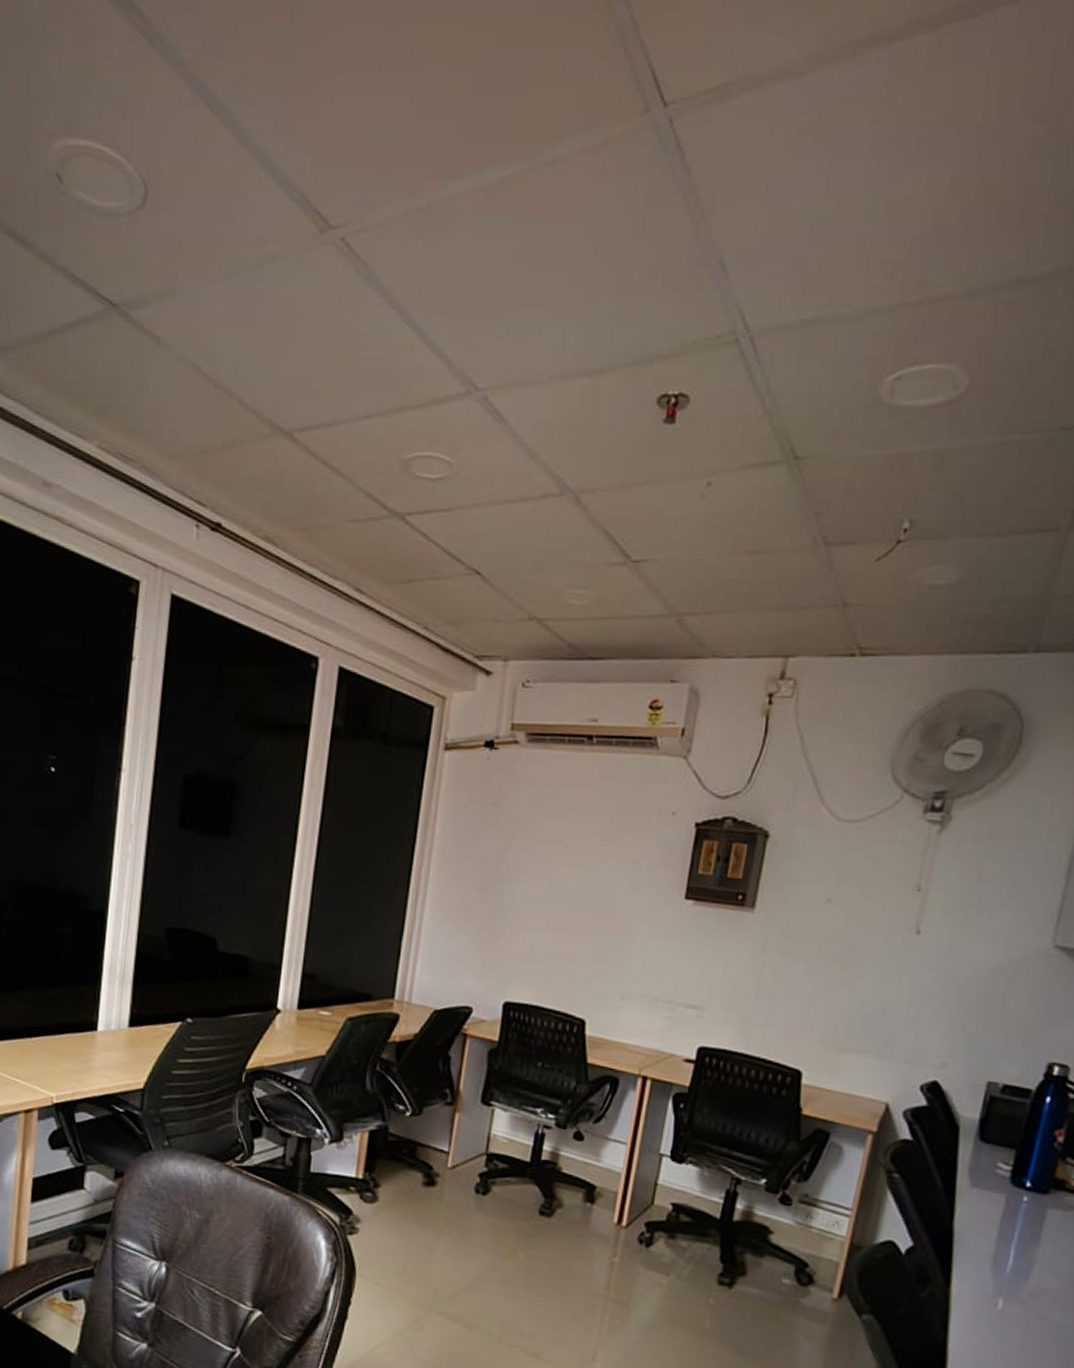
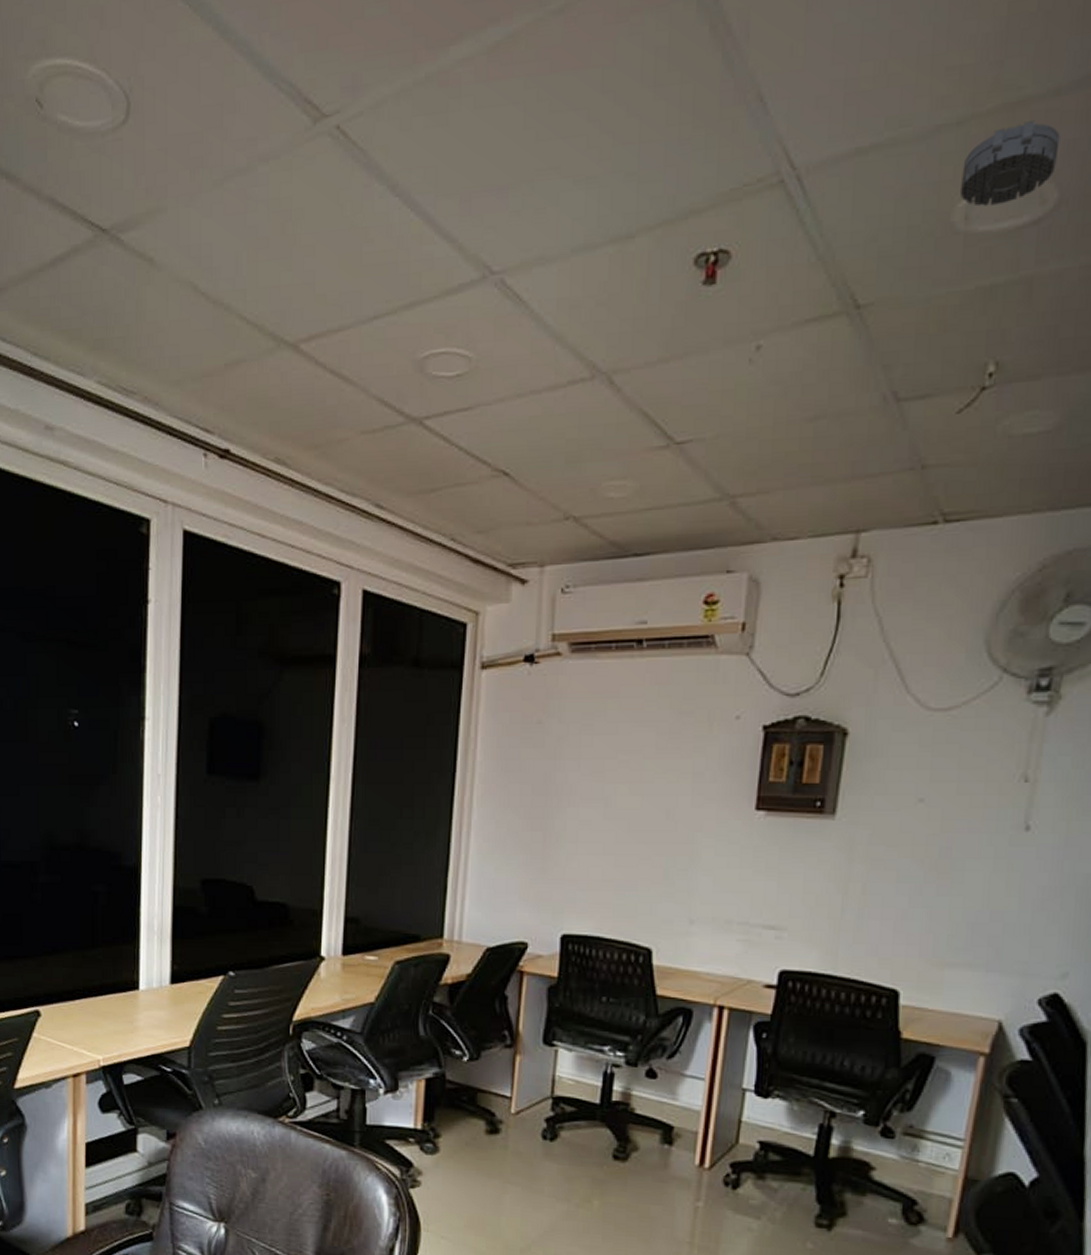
smoke detector: none [886,316,972,384] -> present [959,121,1060,207]

